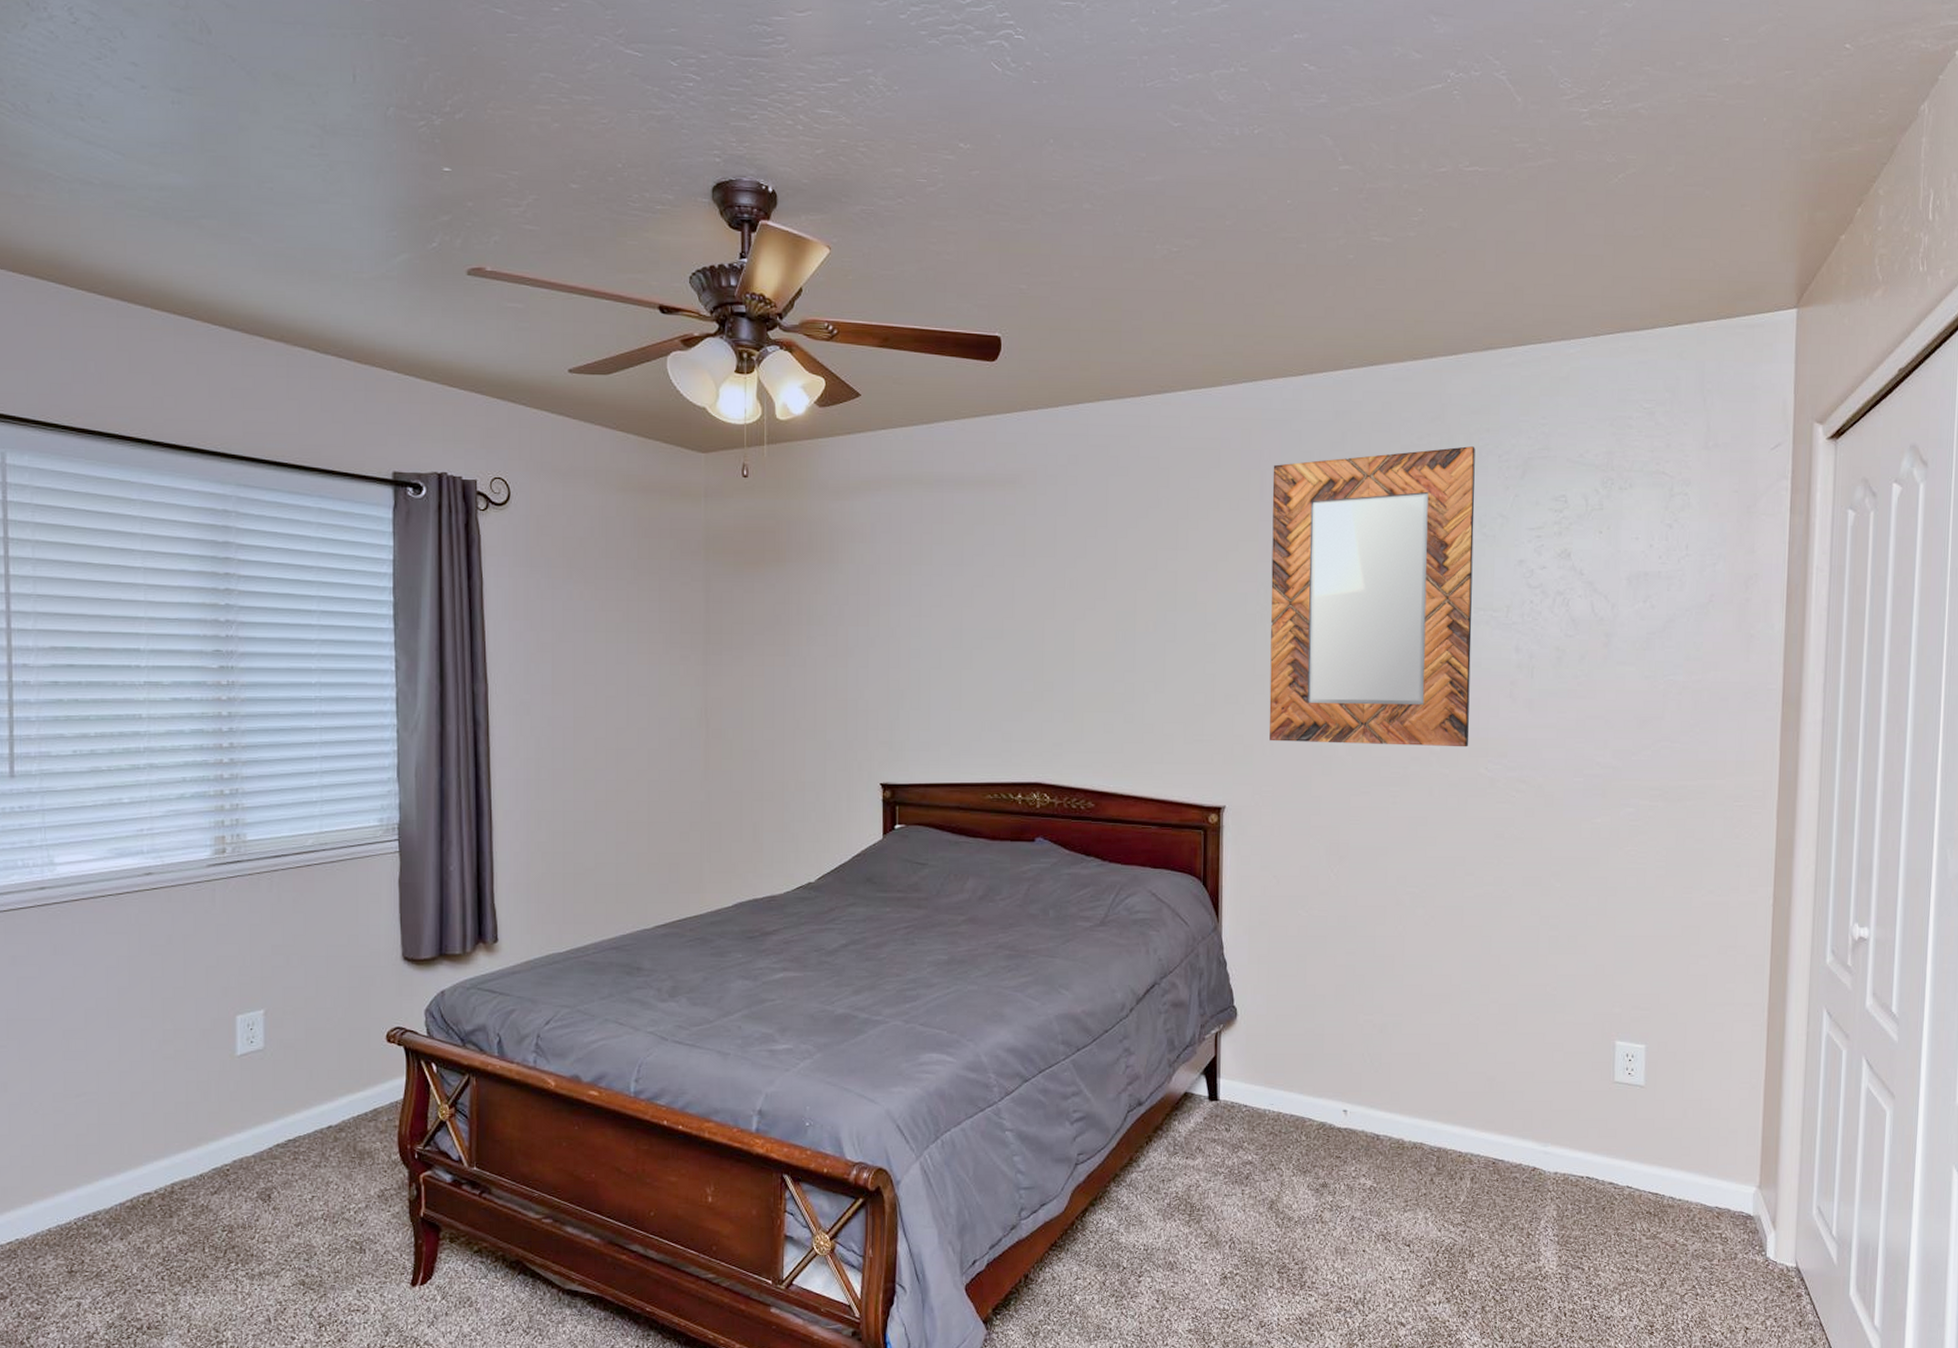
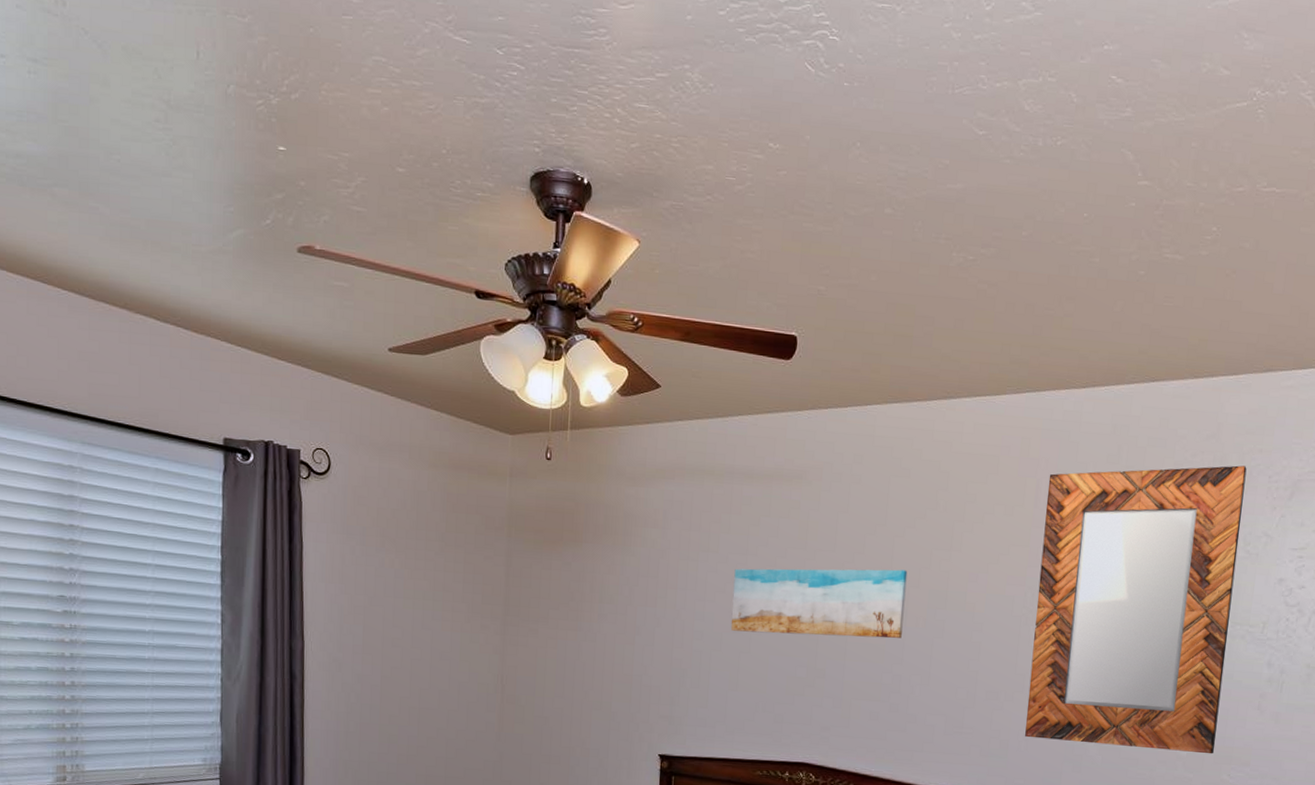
wall art: none [949,572,1133,647] -> present [730,568,908,639]

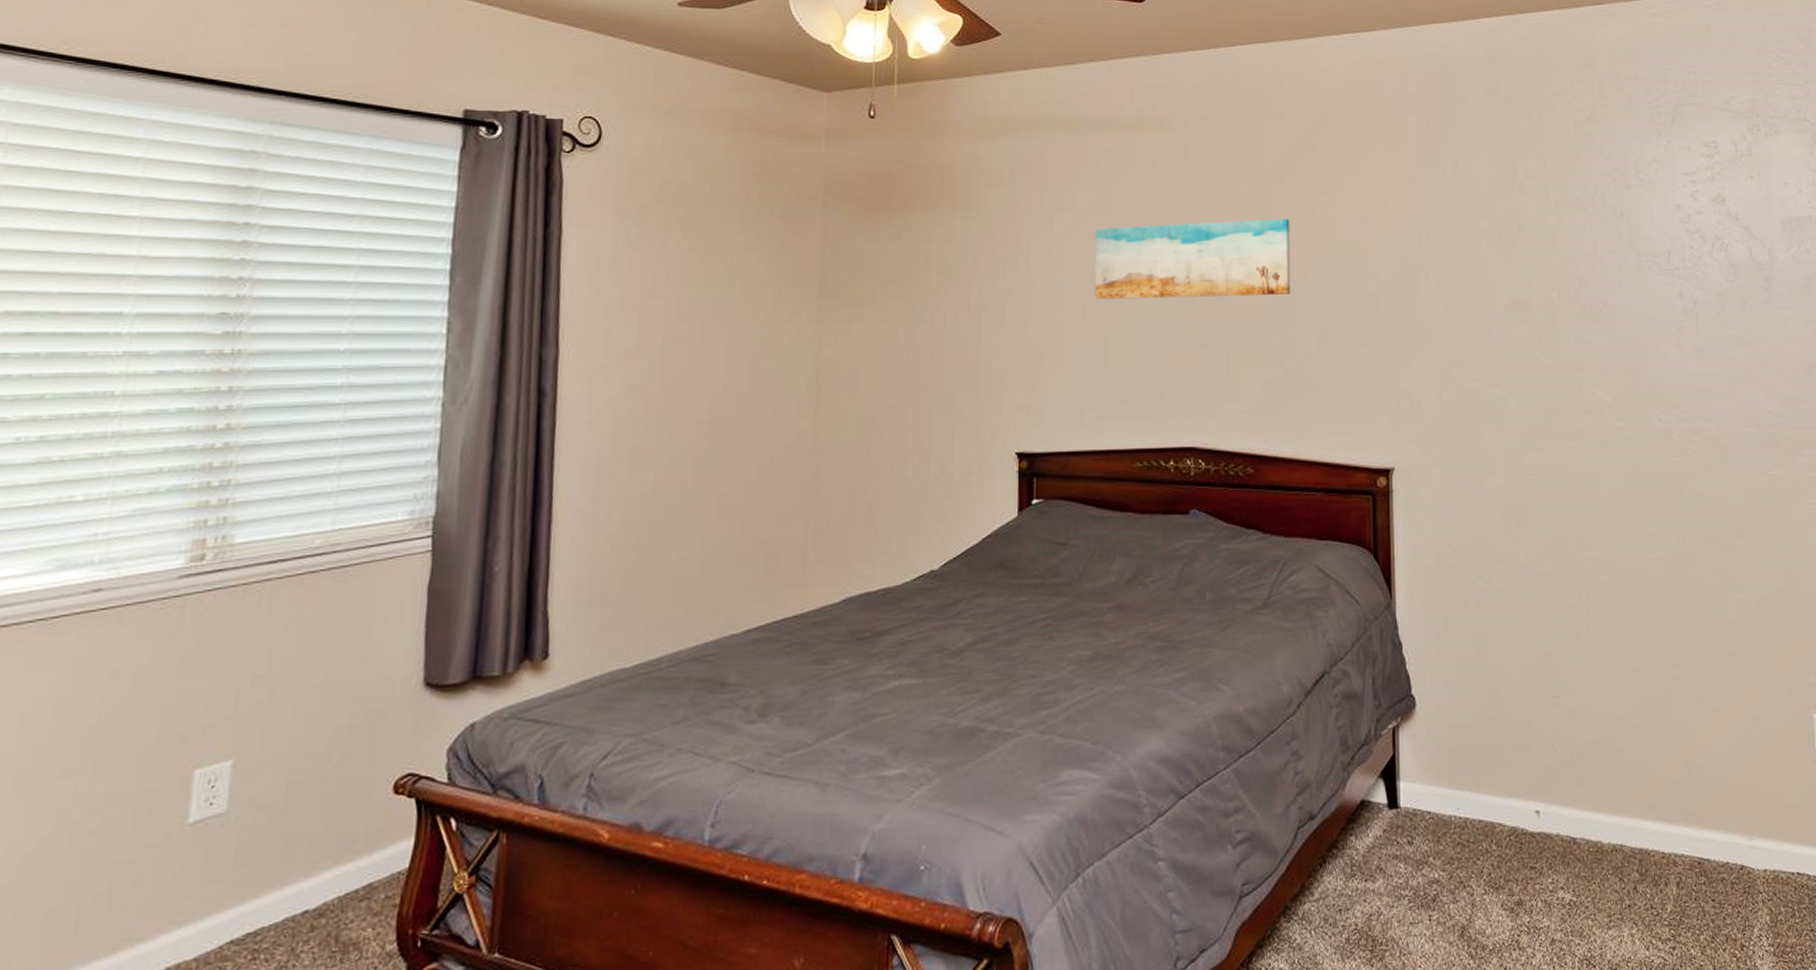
home mirror: present [1025,465,1247,754] -> none [1429,93,1641,398]

